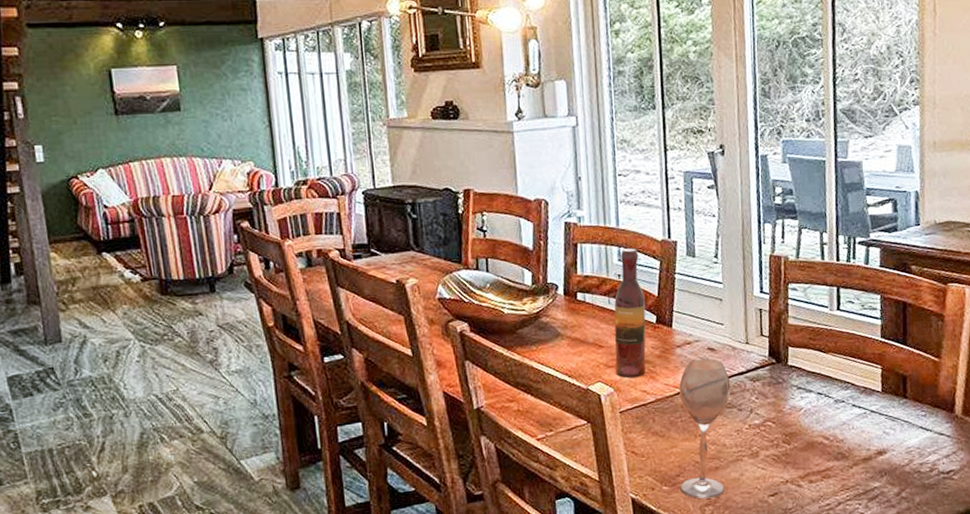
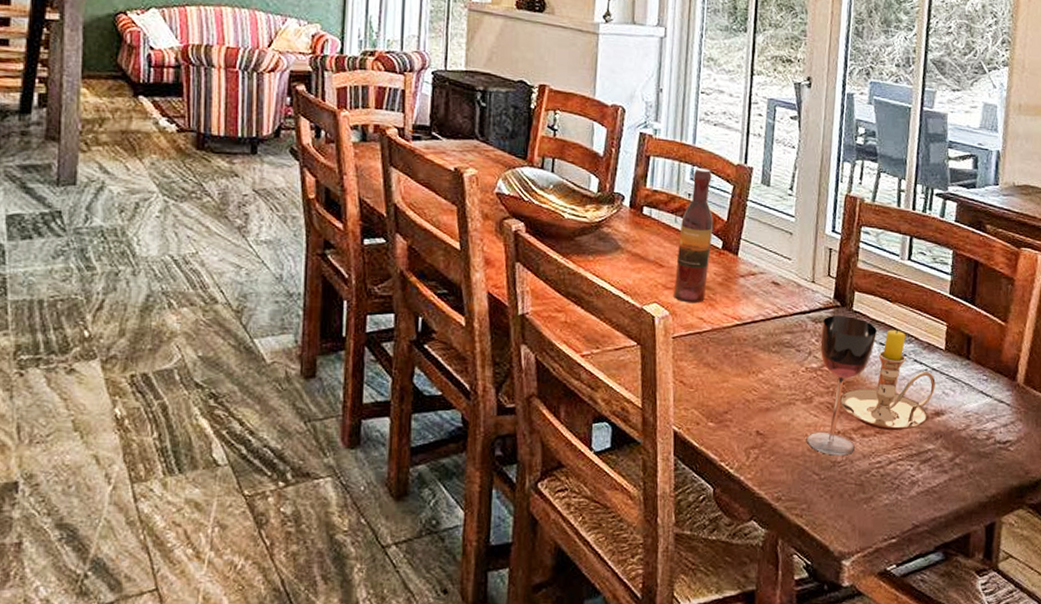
wineglass: present [679,358,731,499] -> none [726,292,792,441]
wineglass: none [756,371,814,504] -> present [806,315,877,456]
candlestick: none [784,377,875,475] -> present [839,328,936,431]

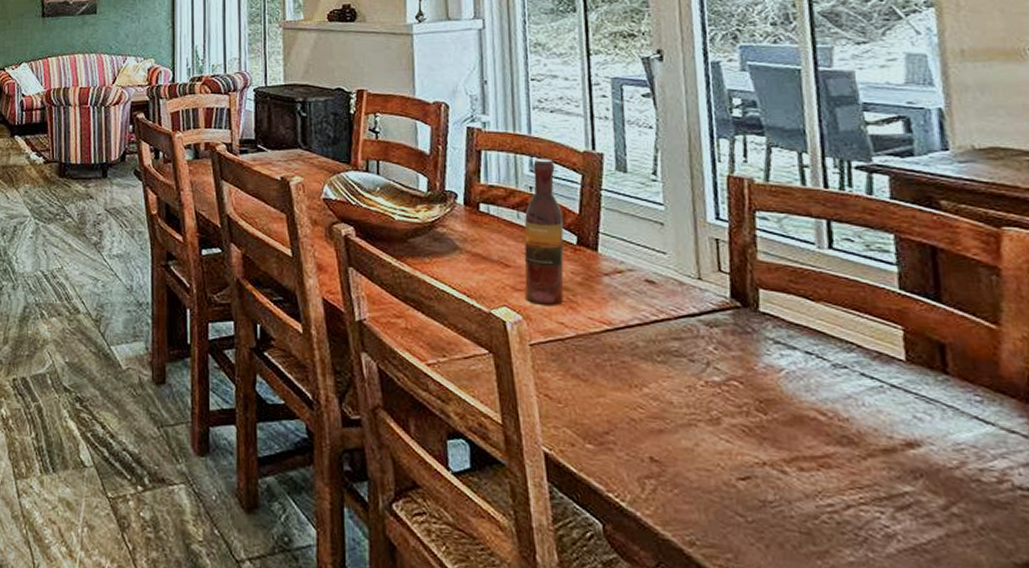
wineglass: present [806,315,877,456] -> none [719,317,799,494]
candlestick: present [839,328,936,431] -> none [758,333,900,466]

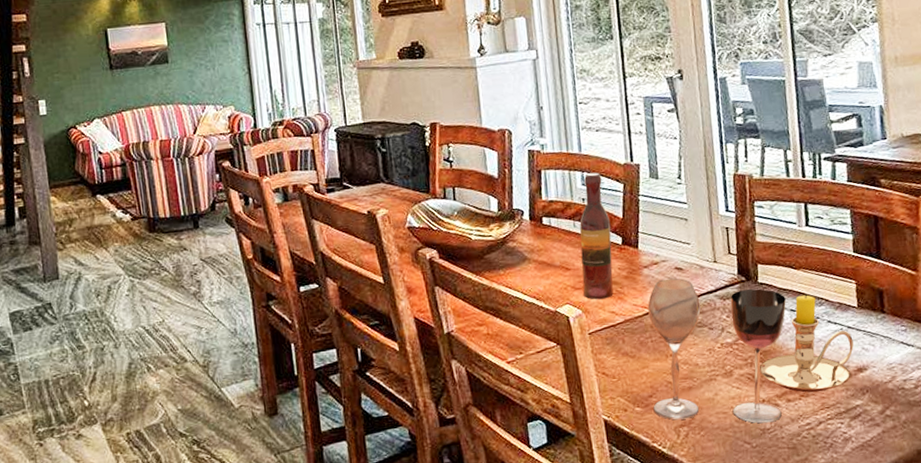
wineglass: none [607,292,678,470] -> present [648,278,701,420]
wineglass: none [719,317,799,494] -> present [730,288,786,424]
candlestick: none [758,333,900,466] -> present [759,293,854,393]

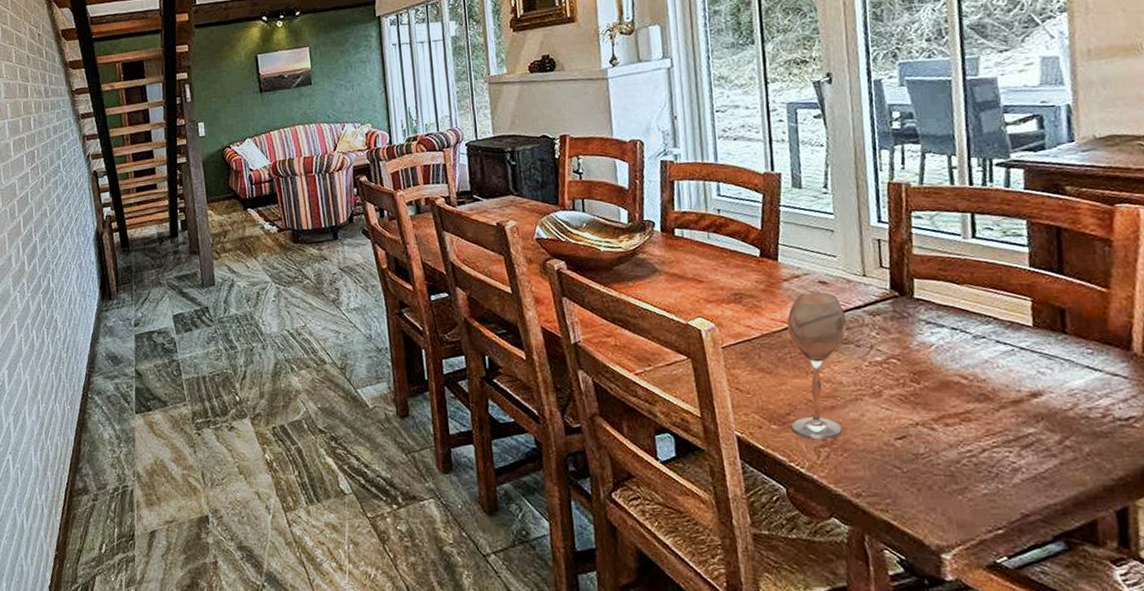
wine bottle: present [579,172,613,299] -> none [714,182,750,313]
wineglass: present [730,288,786,424] -> none [880,304,946,448]
candlestick: present [759,293,854,393] -> none [912,310,1027,418]

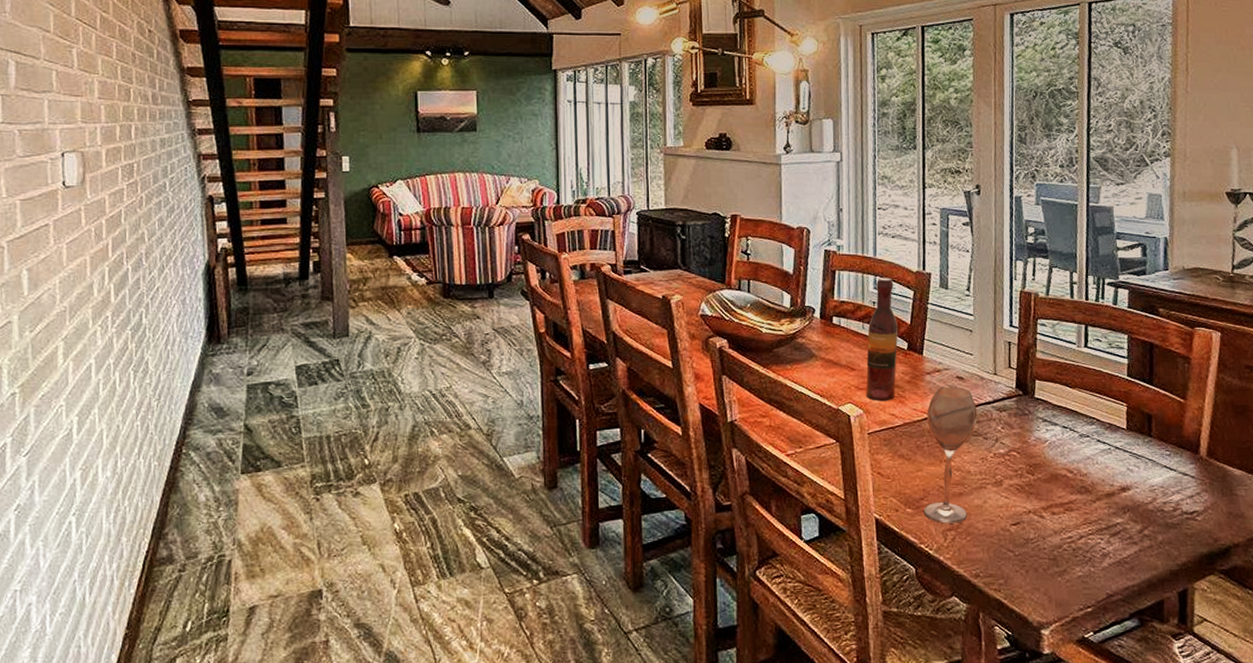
wine bottle: none [714,182,750,313] -> present [866,278,898,400]

